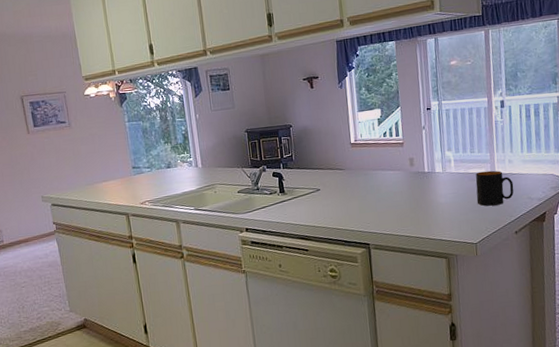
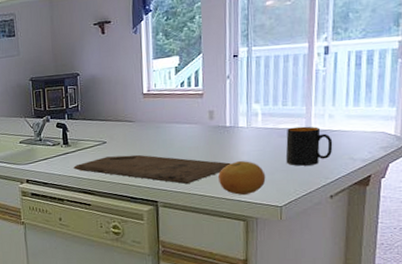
cutting board: none [290,200,432,227] -> present [73,154,231,185]
fruit: none [421,202,462,234] -> present [218,160,266,195]

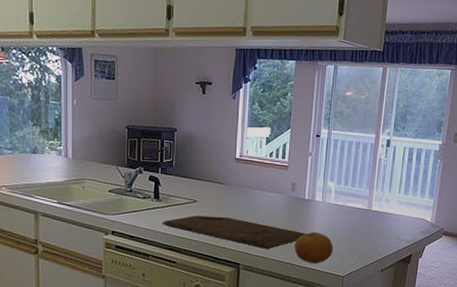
mug: present [285,126,333,166] -> none [350,206,387,242]

